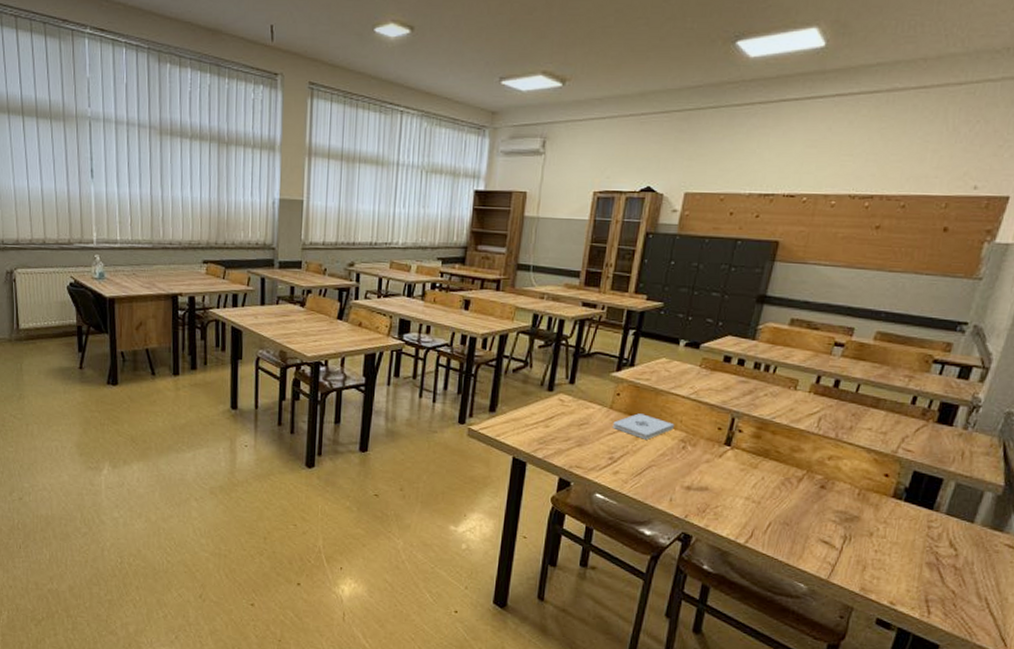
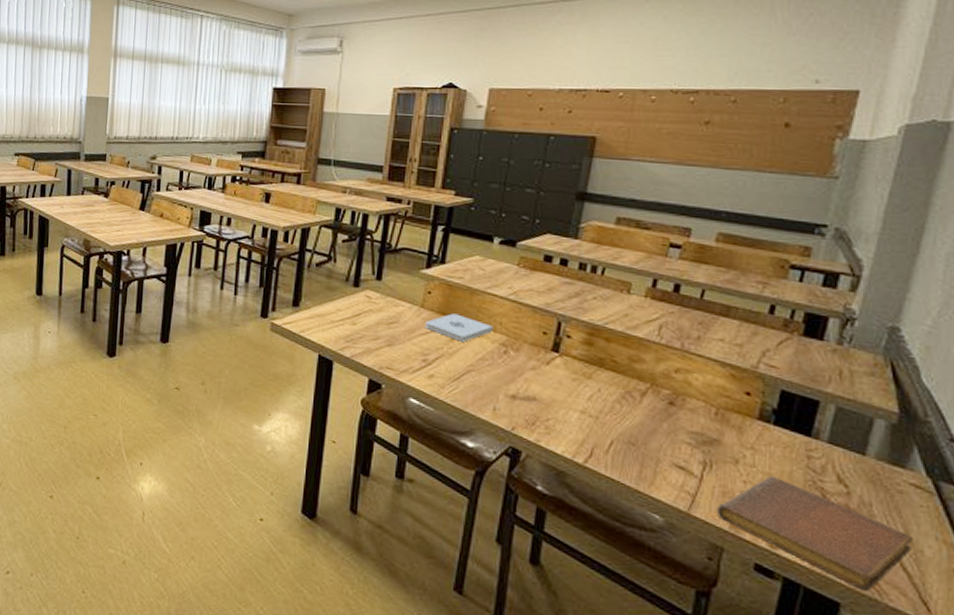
notebook: none [851,544,1001,634] -> present [717,475,913,592]

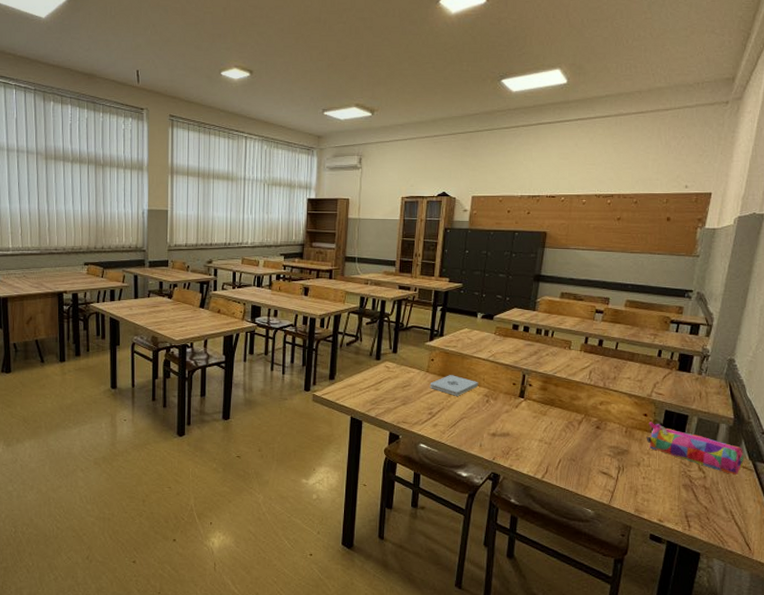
notebook: present [717,475,913,592] -> none [627,471,741,543]
pencil case: none [749,403,918,496] -> present [646,422,744,475]

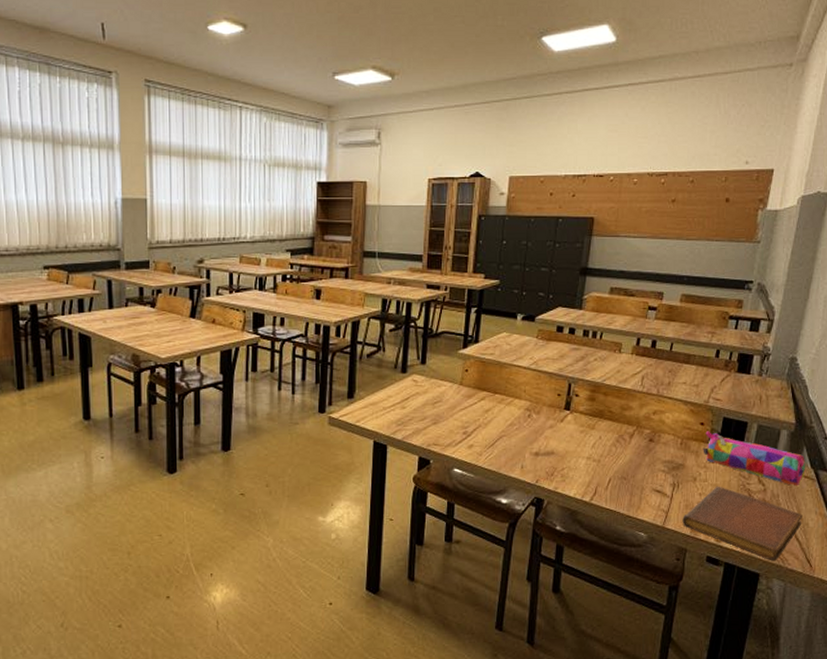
notepad: present [429,375,479,396] -> none [464,387,519,412]
notebook: none [627,471,741,543] -> present [682,486,802,561]

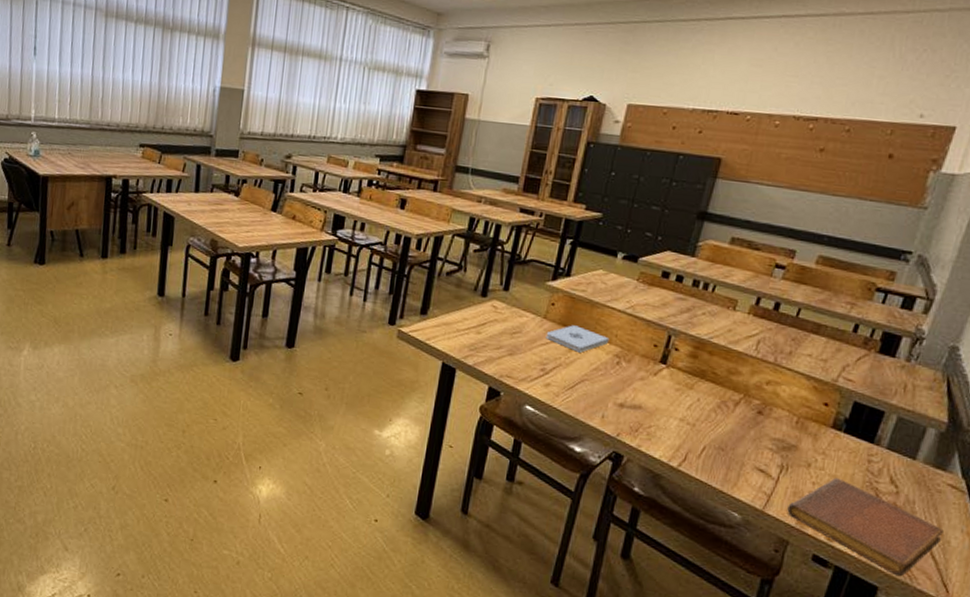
notepad: none [464,387,519,412] -> present [545,325,610,353]
pencil case: present [703,431,806,485] -> none [823,413,956,495]

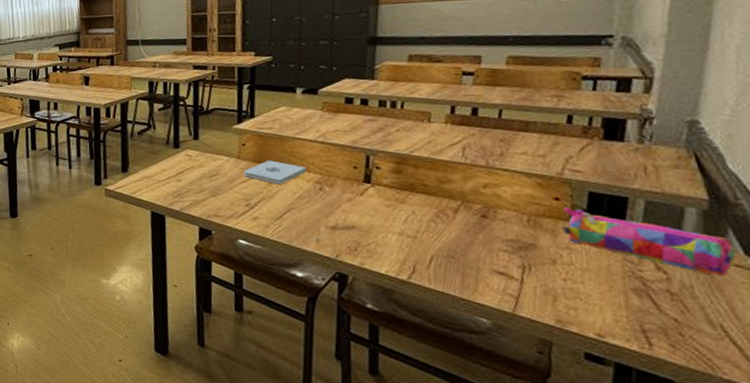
notebook: present [787,477,944,577] -> none [541,271,740,368]
pencil case: none [823,413,956,495] -> present [561,207,736,276]

